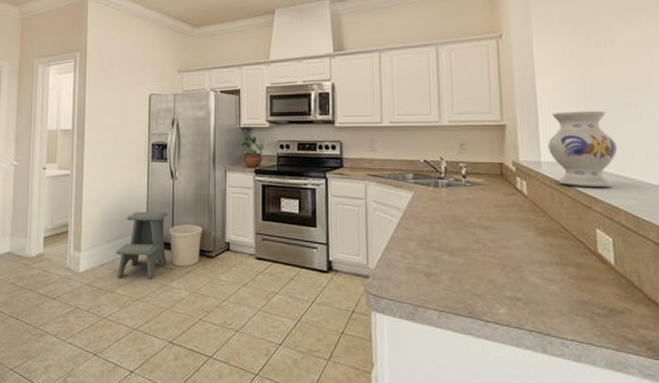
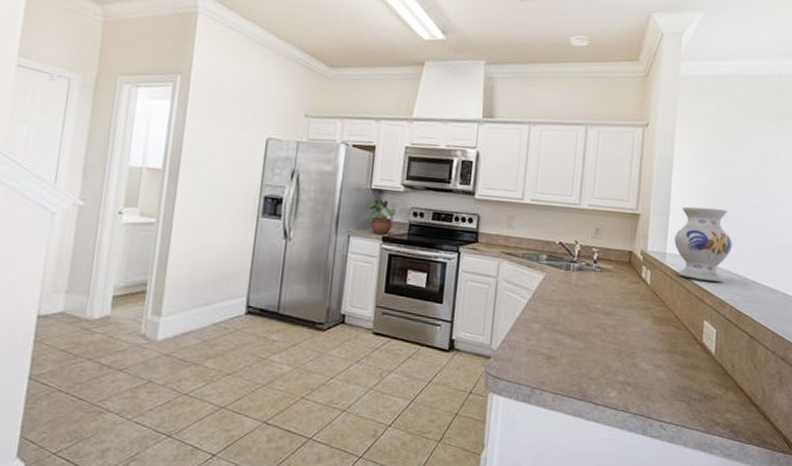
step stool: present [116,211,168,279] -> none [205,273,277,352]
bucket: present [168,225,203,267] -> none [273,292,316,340]

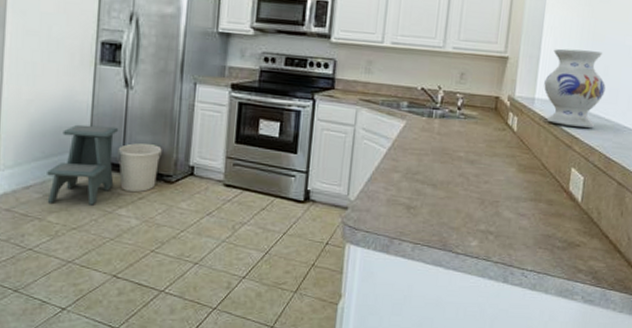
step stool: none [205,273,277,352] -> present [47,124,119,205]
bucket: none [273,292,316,340] -> present [117,143,162,193]
potted plant: present [364,197,396,236] -> none [211,41,245,83]

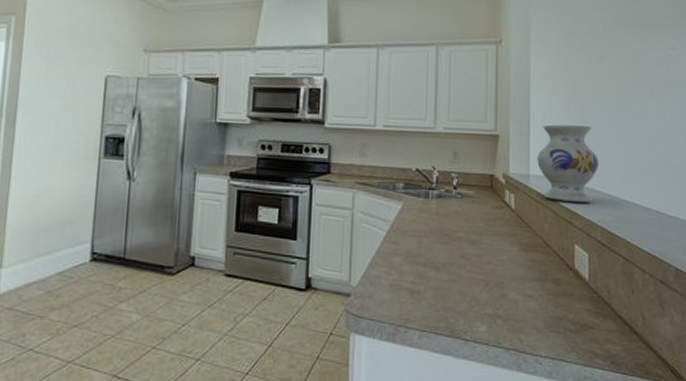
step stool: present [47,124,119,205] -> none [49,218,121,301]
bucket: present [117,143,162,193] -> none [119,235,163,286]

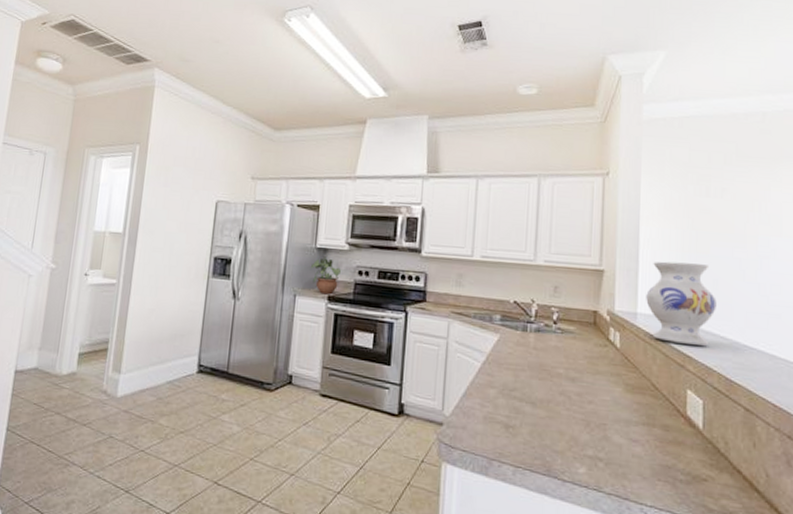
potted plant: none [210,131,243,171] -> present [310,256,341,295]

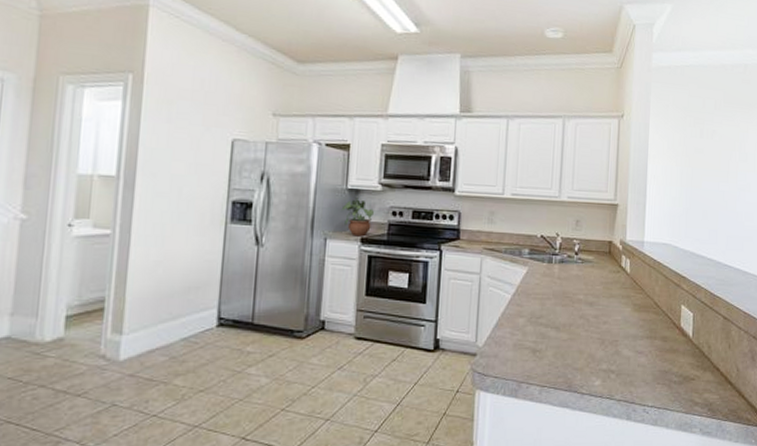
vase: present [646,261,716,347] -> none [651,195,706,268]

